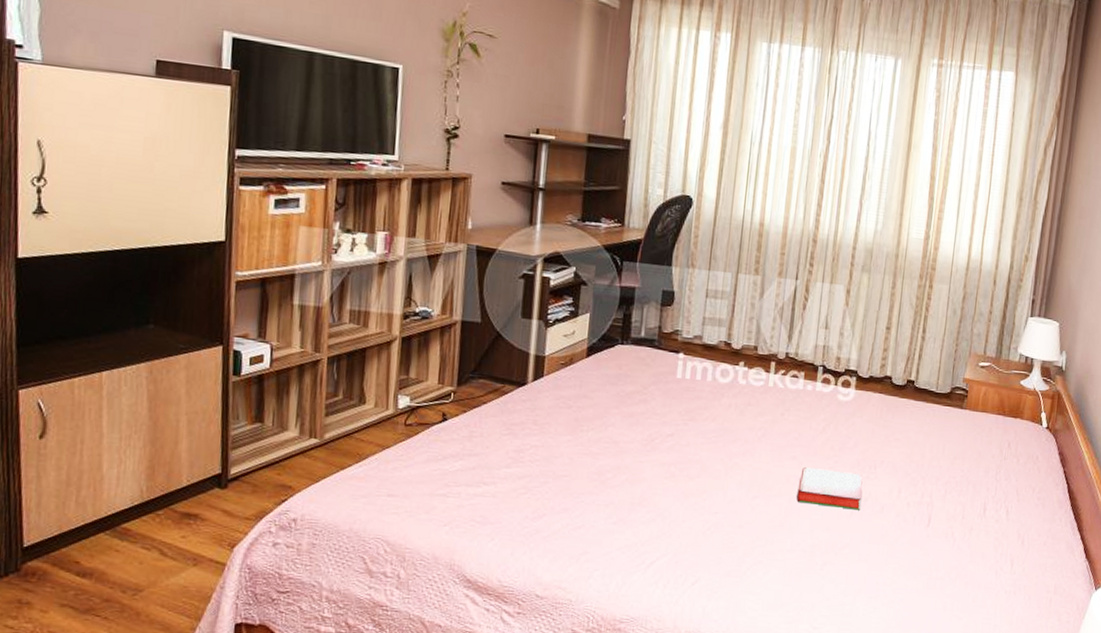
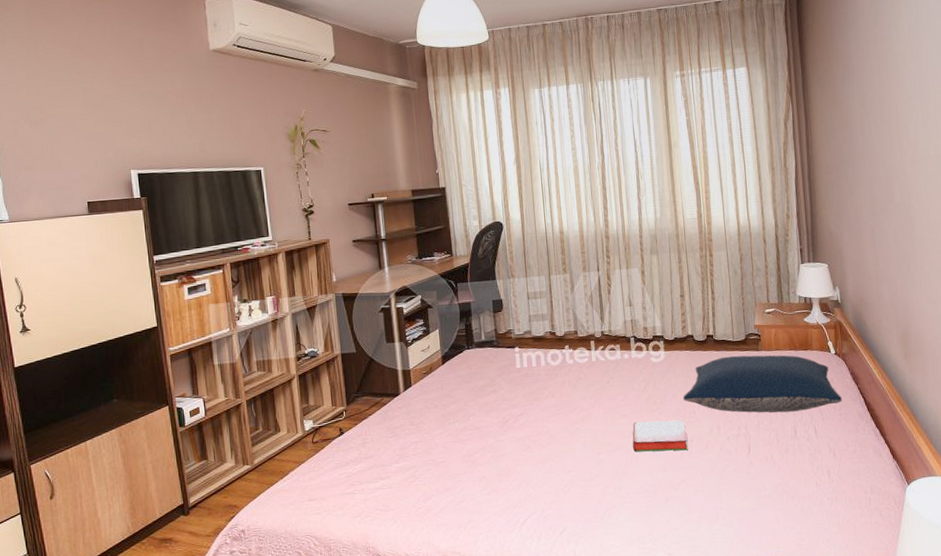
pillow: none [866,408,1044,487] -> present [683,355,842,413]

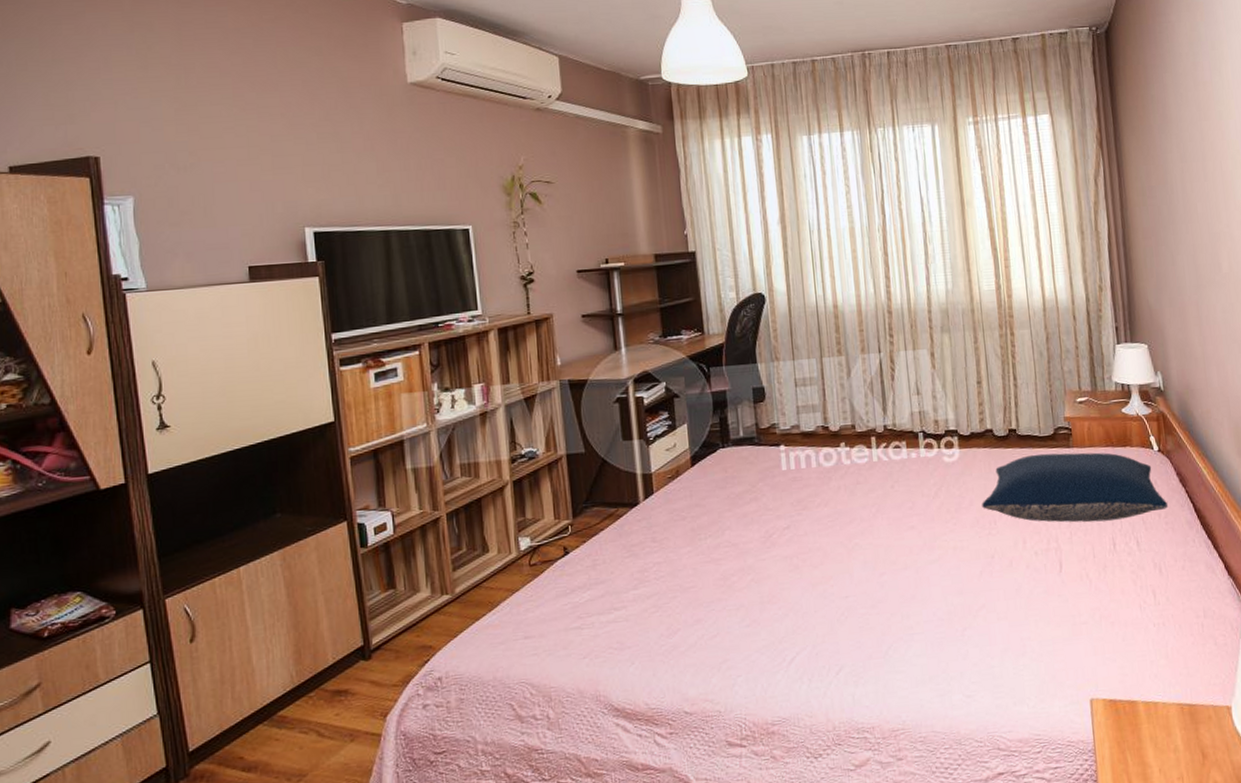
hardback book: present [632,420,689,452] -> none [922,531,989,571]

